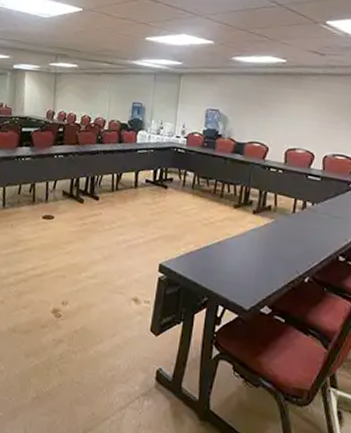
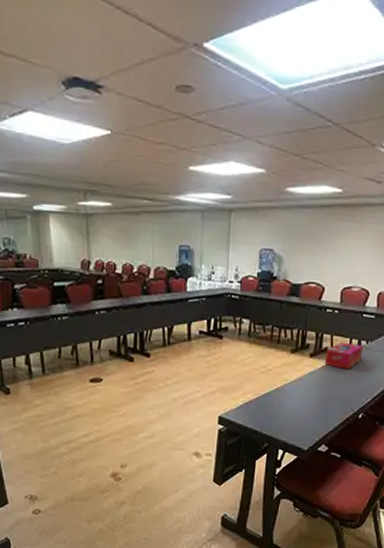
tissue box: none [268,201,309,230] -> present [324,342,364,369]

